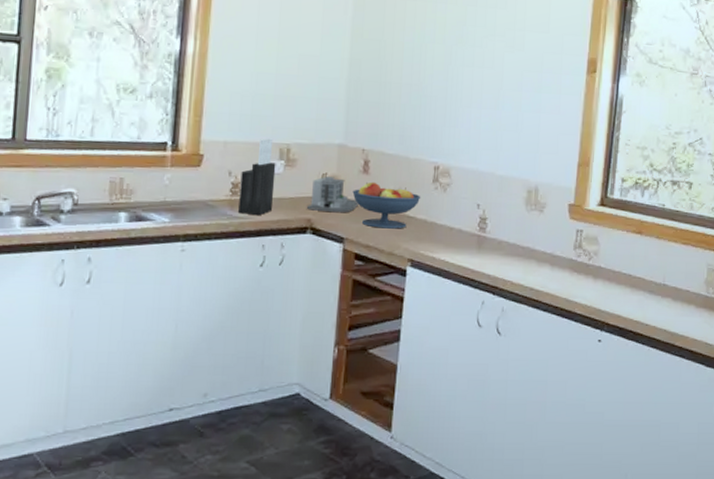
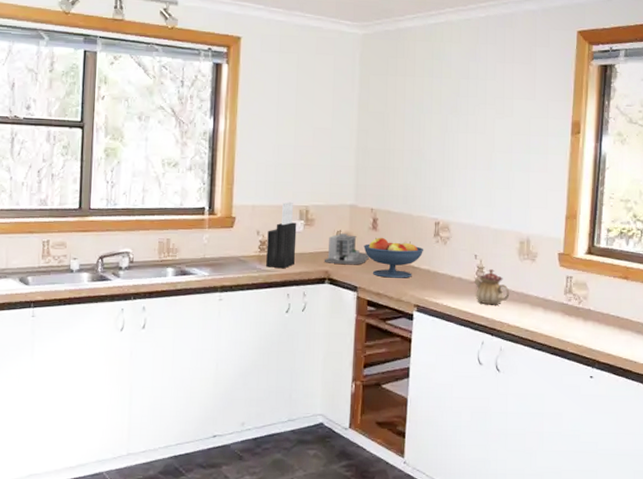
teapot: none [475,220,515,261] -> present [474,269,510,305]

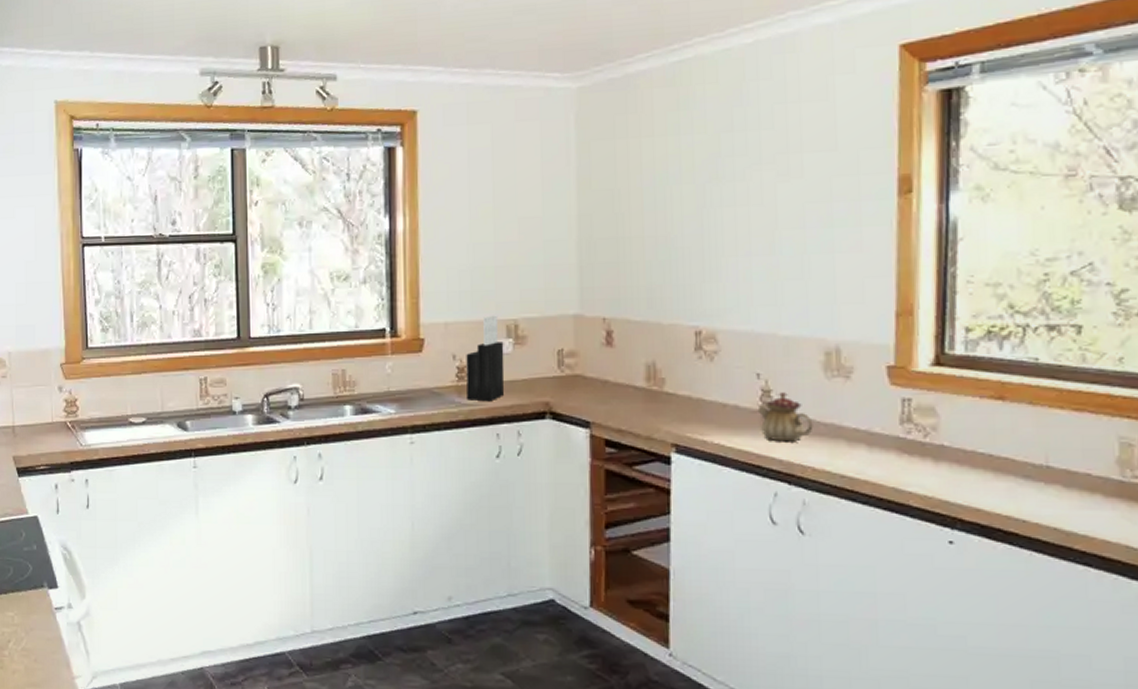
architectural model: present [325,233,369,265] -> none [544,353,604,394]
fruit bowl: present [363,237,424,278] -> none [595,355,682,409]

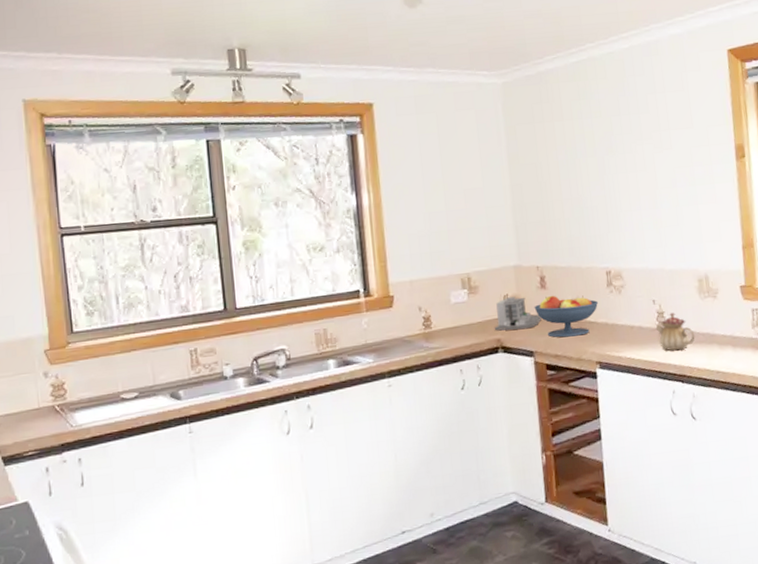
knife block: present [466,315,505,402] -> none [430,271,464,344]
architectural model: none [544,353,604,394] -> present [495,296,542,331]
fruit bowl: none [595,355,682,409] -> present [534,295,599,338]

